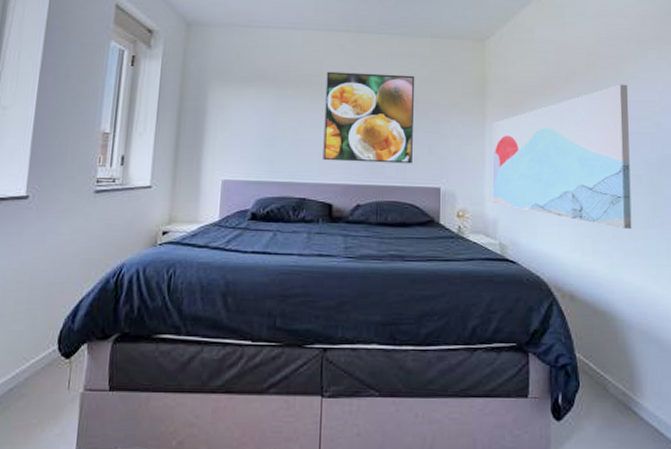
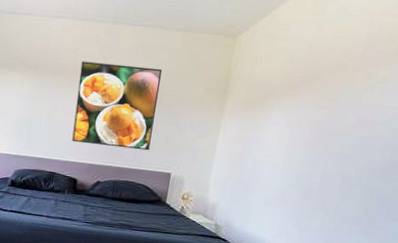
wall art: present [492,84,632,229] -> none [215,88,375,223]

